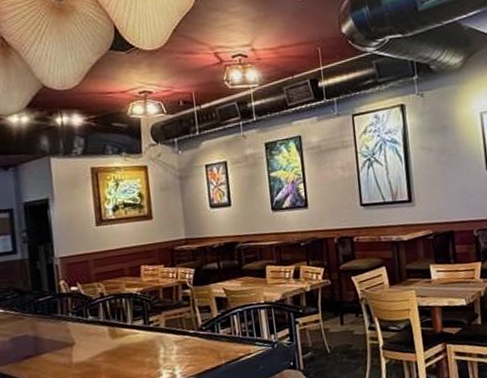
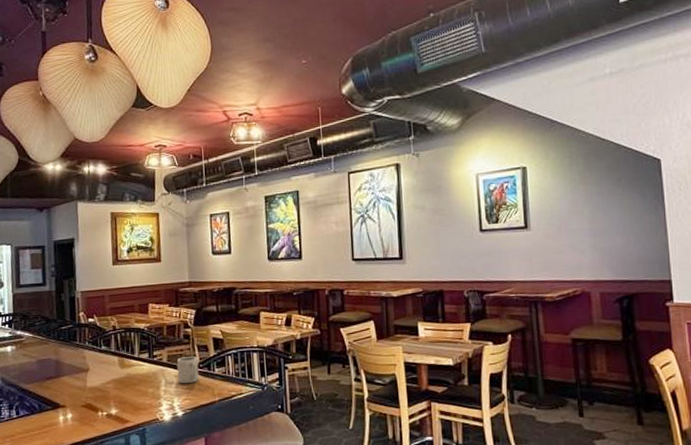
cup: none [176,319,203,349] -> present [176,356,200,383]

